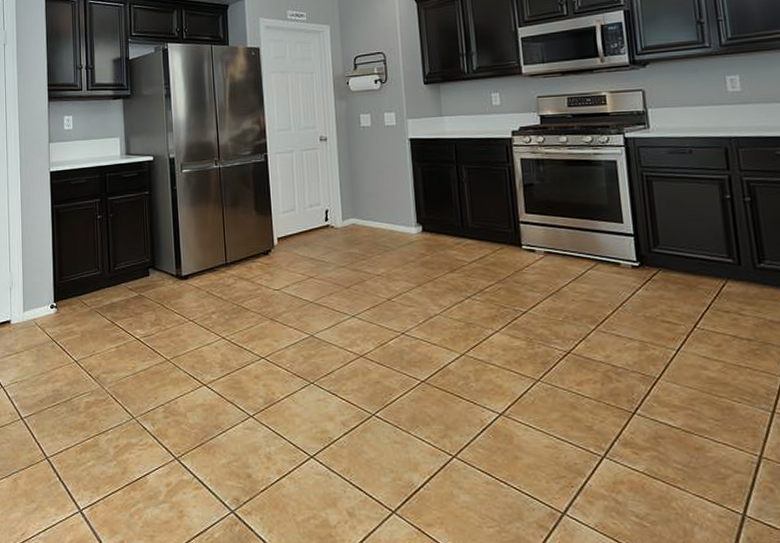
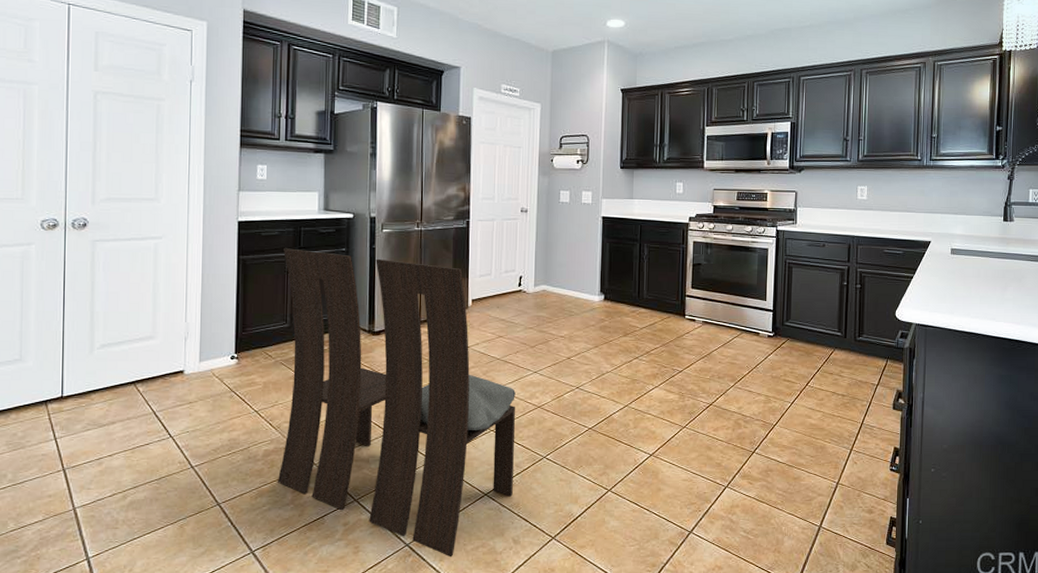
dining chair: none [92,195,342,529] -> present [277,248,516,558]

